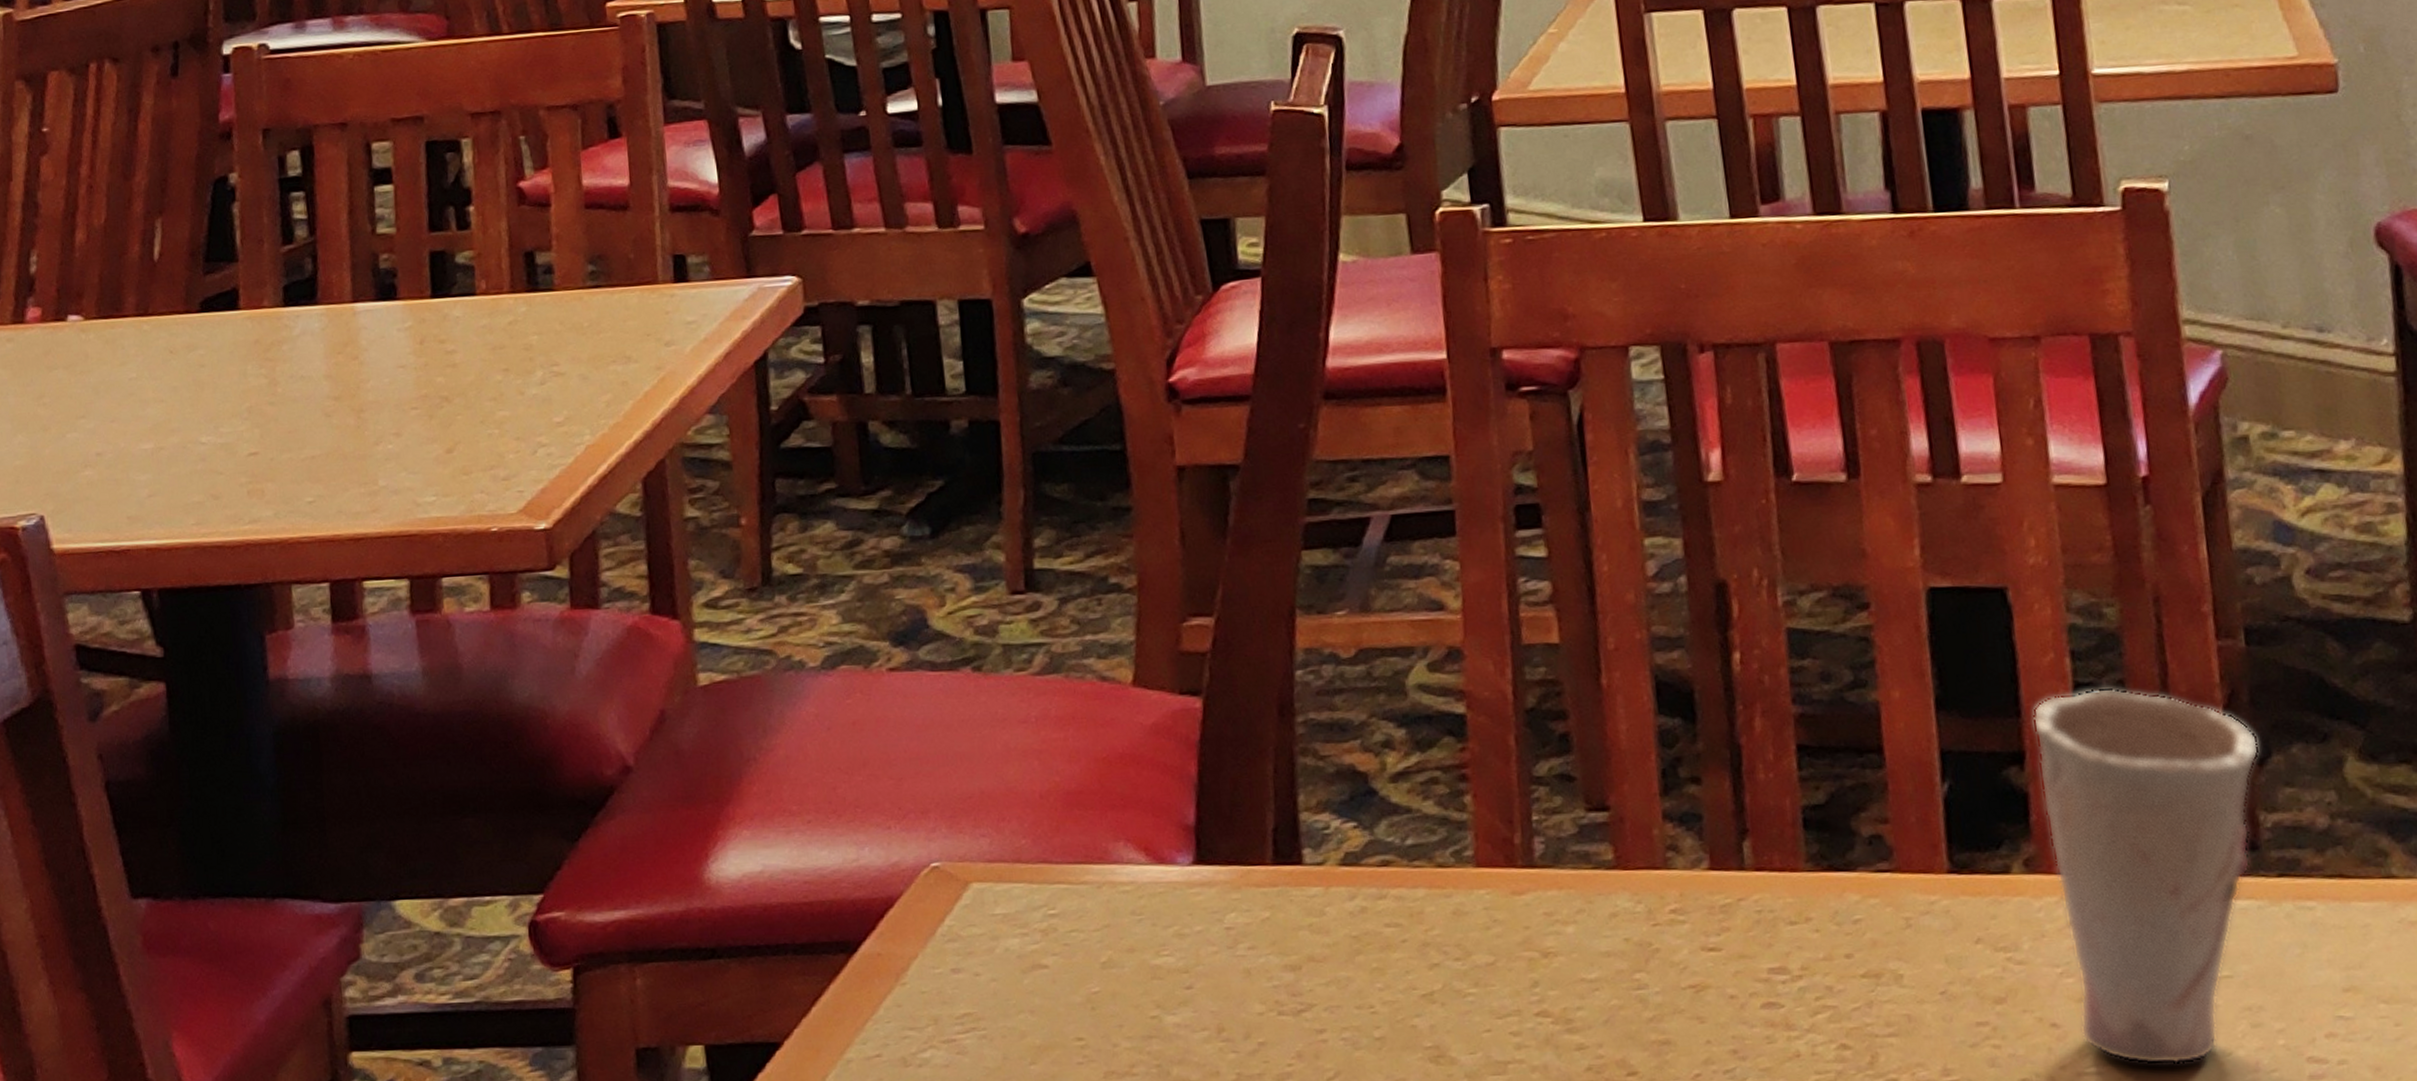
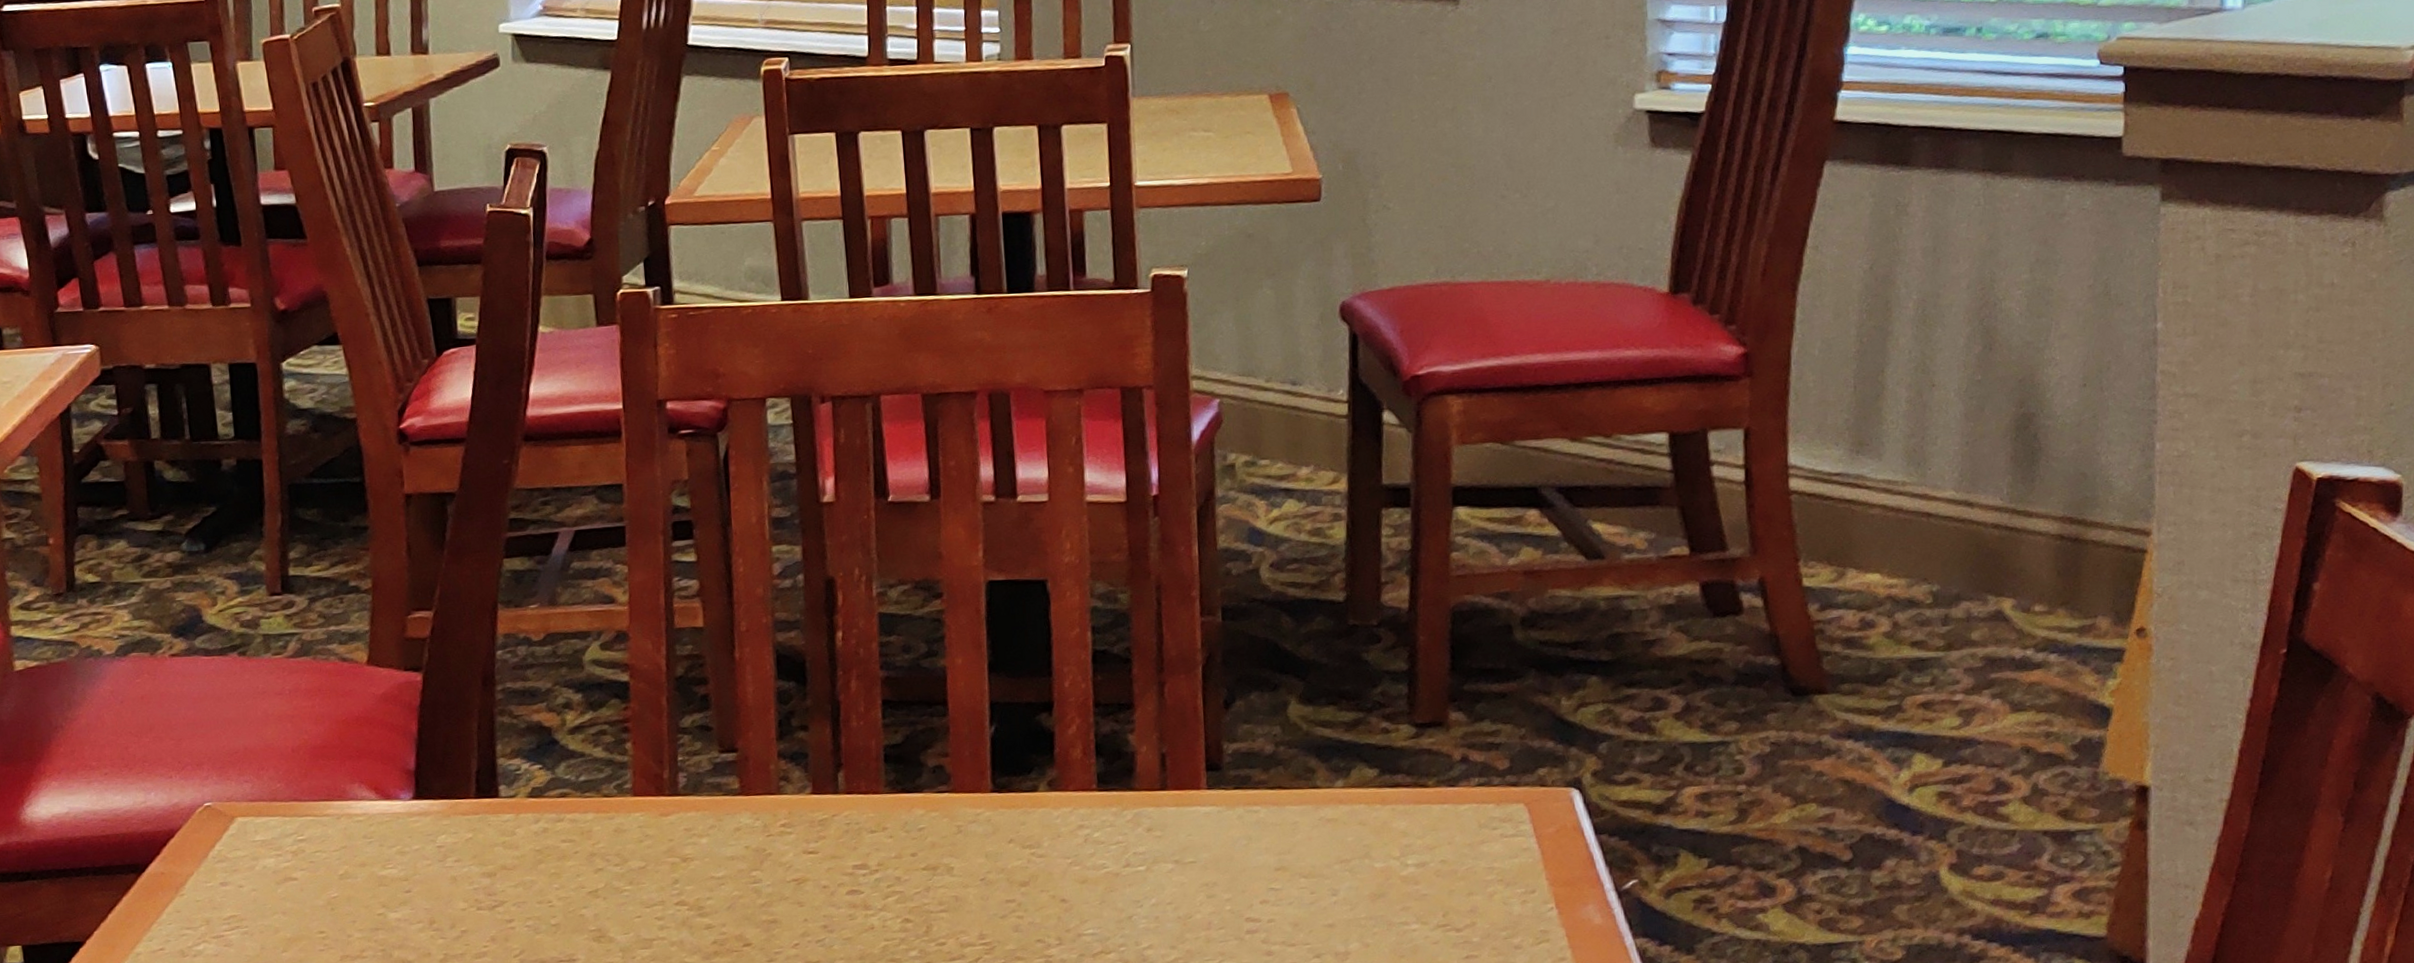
cup: present [2032,687,2260,1065] -> none [1060,653,1227,927]

